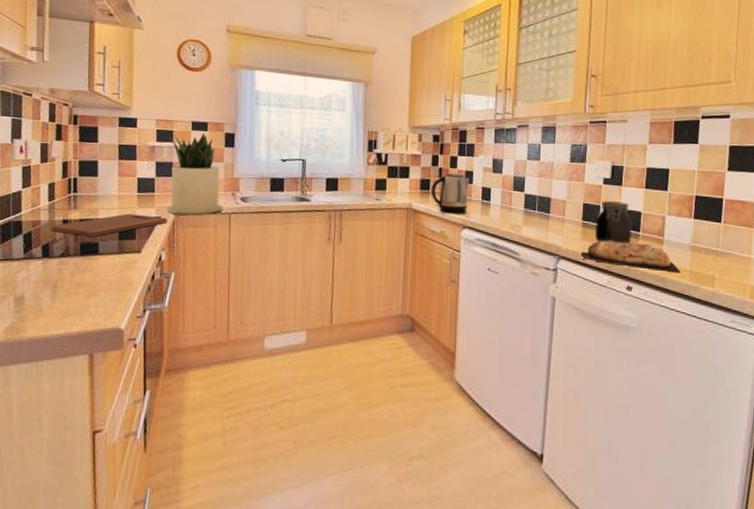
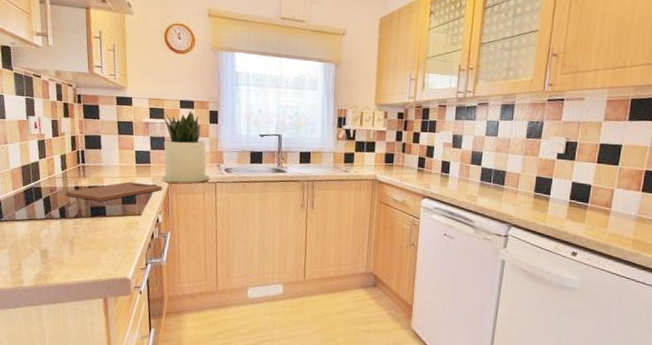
kettle: present [431,173,469,216] -> none [394,148,431,186]
bread loaf: present [580,241,681,273] -> none [531,211,624,241]
jar: present [594,201,632,244] -> none [545,174,582,214]

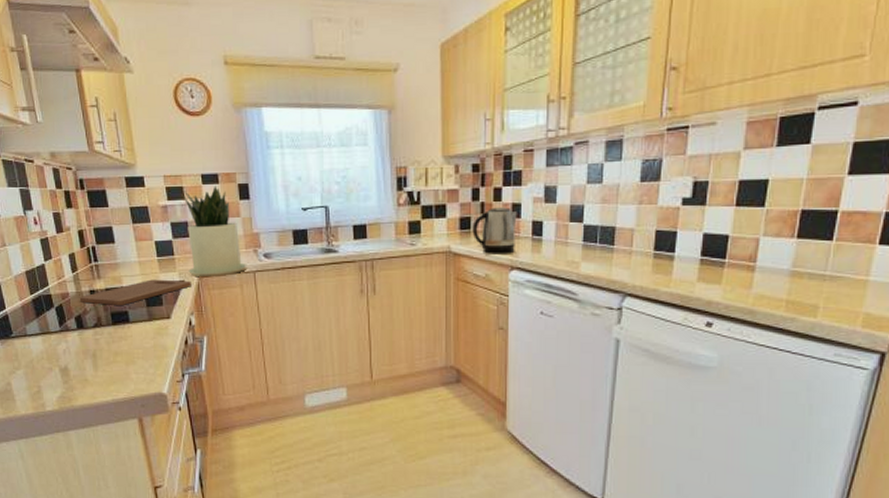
kettle: none [394,148,431,186] -> present [472,207,517,256]

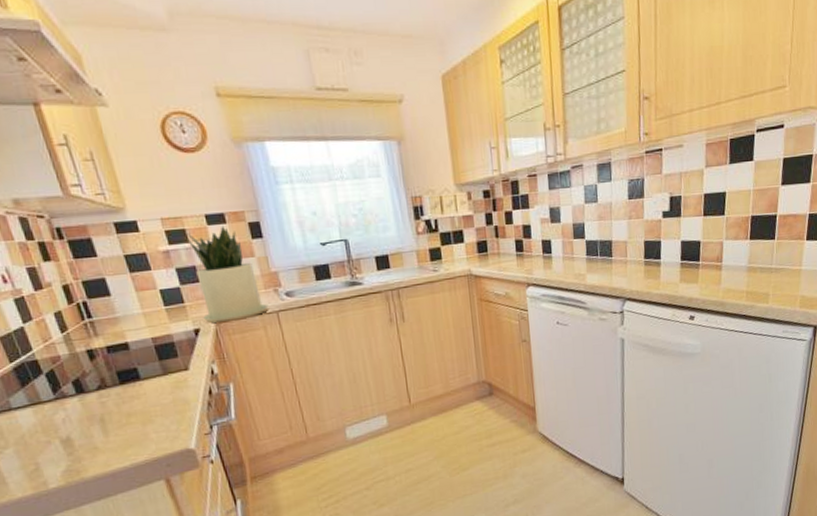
cutting board: present [79,279,191,305] -> none [74,328,209,365]
kettle: present [472,207,517,256] -> none [489,229,530,275]

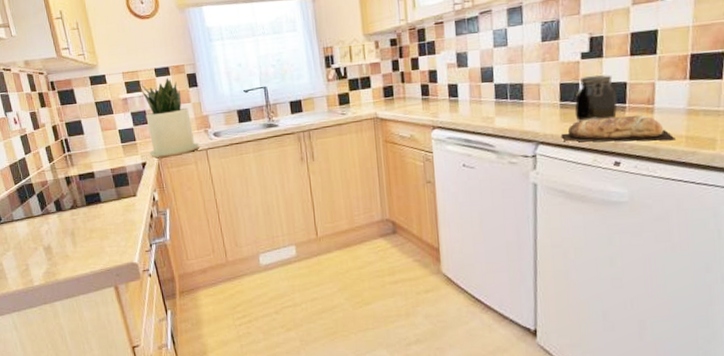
bread loaf: none [645,271,738,298] -> present [560,114,676,142]
jar: none [657,233,693,279] -> present [575,74,618,122]

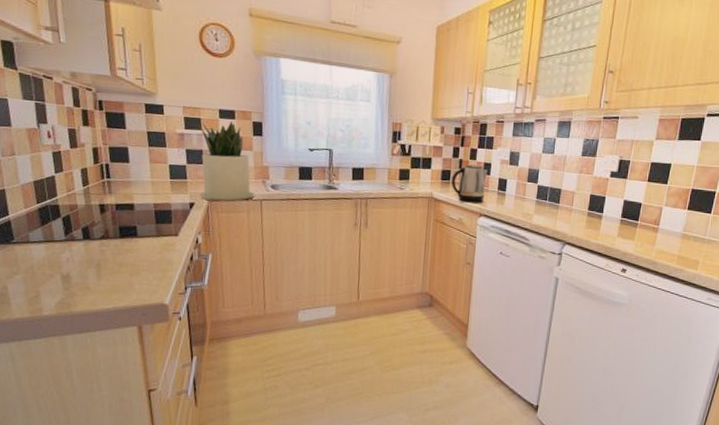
kettle: none [395,74,435,118] -> present [451,164,488,204]
bread loaf: present [560,114,676,142] -> none [584,228,670,258]
jar: present [575,74,618,122] -> none [598,192,633,232]

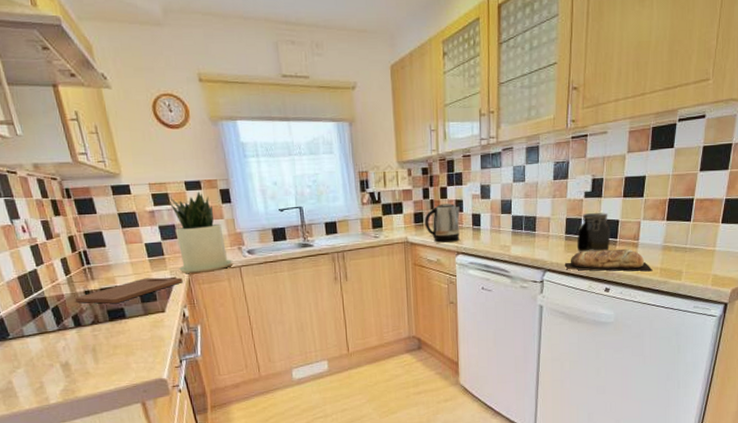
cutting board: none [88,199,201,221] -> present [74,277,183,304]
bread loaf: none [584,228,670,258] -> present [564,248,653,272]
jar: none [598,192,633,232] -> present [576,213,611,253]

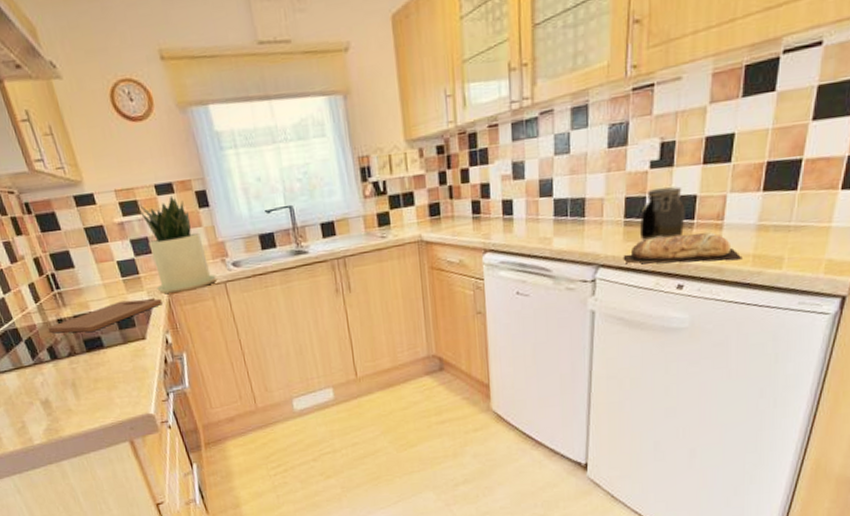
kettle: present [424,203,460,244] -> none [442,188,487,240]

